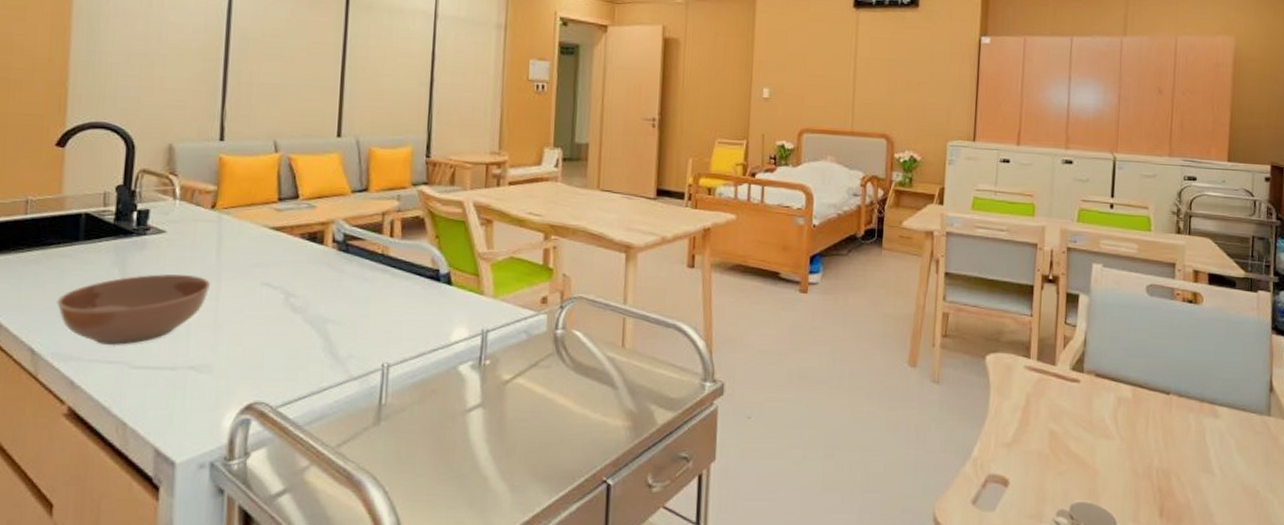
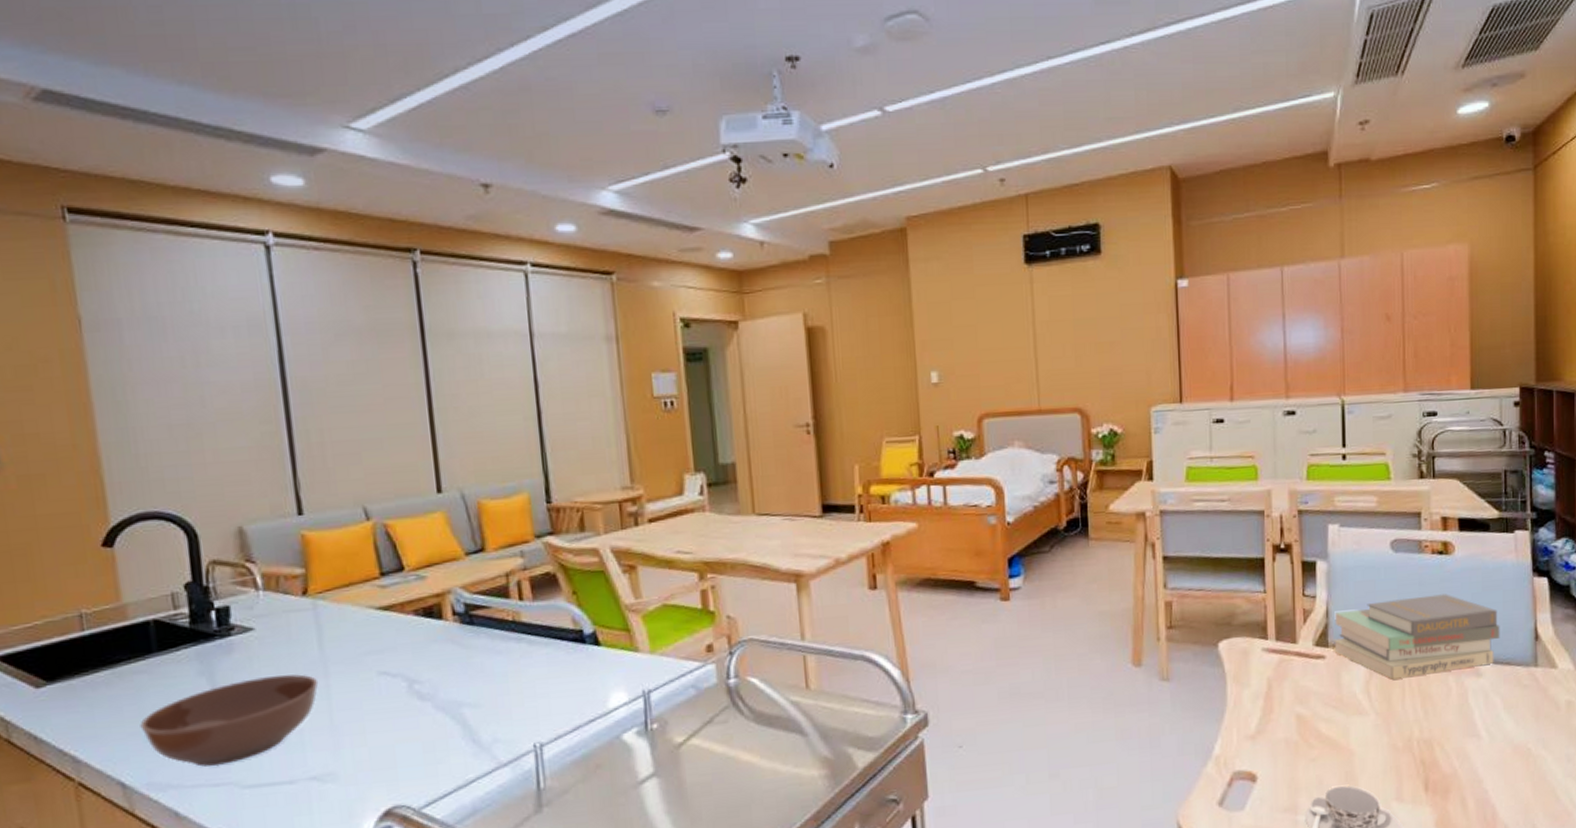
books: none [1087,338,1239,410] -> present [1333,594,1500,680]

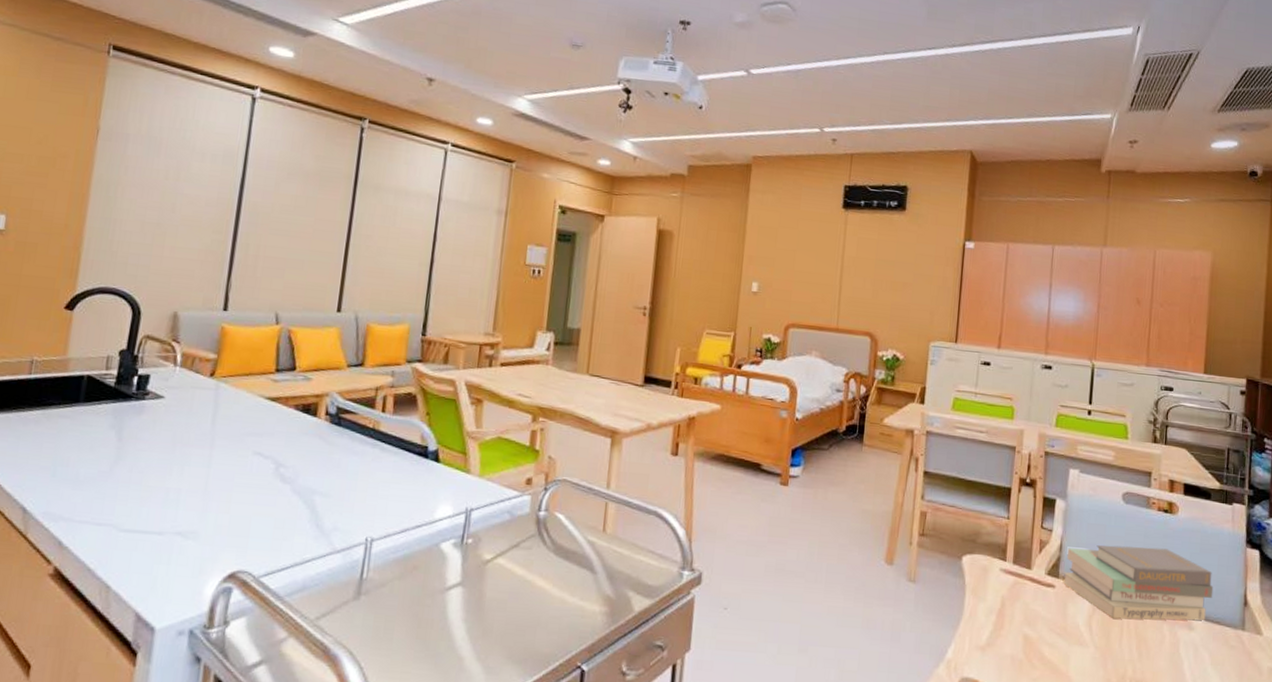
bowl: present [140,674,319,767] -> none [52,438,204,509]

